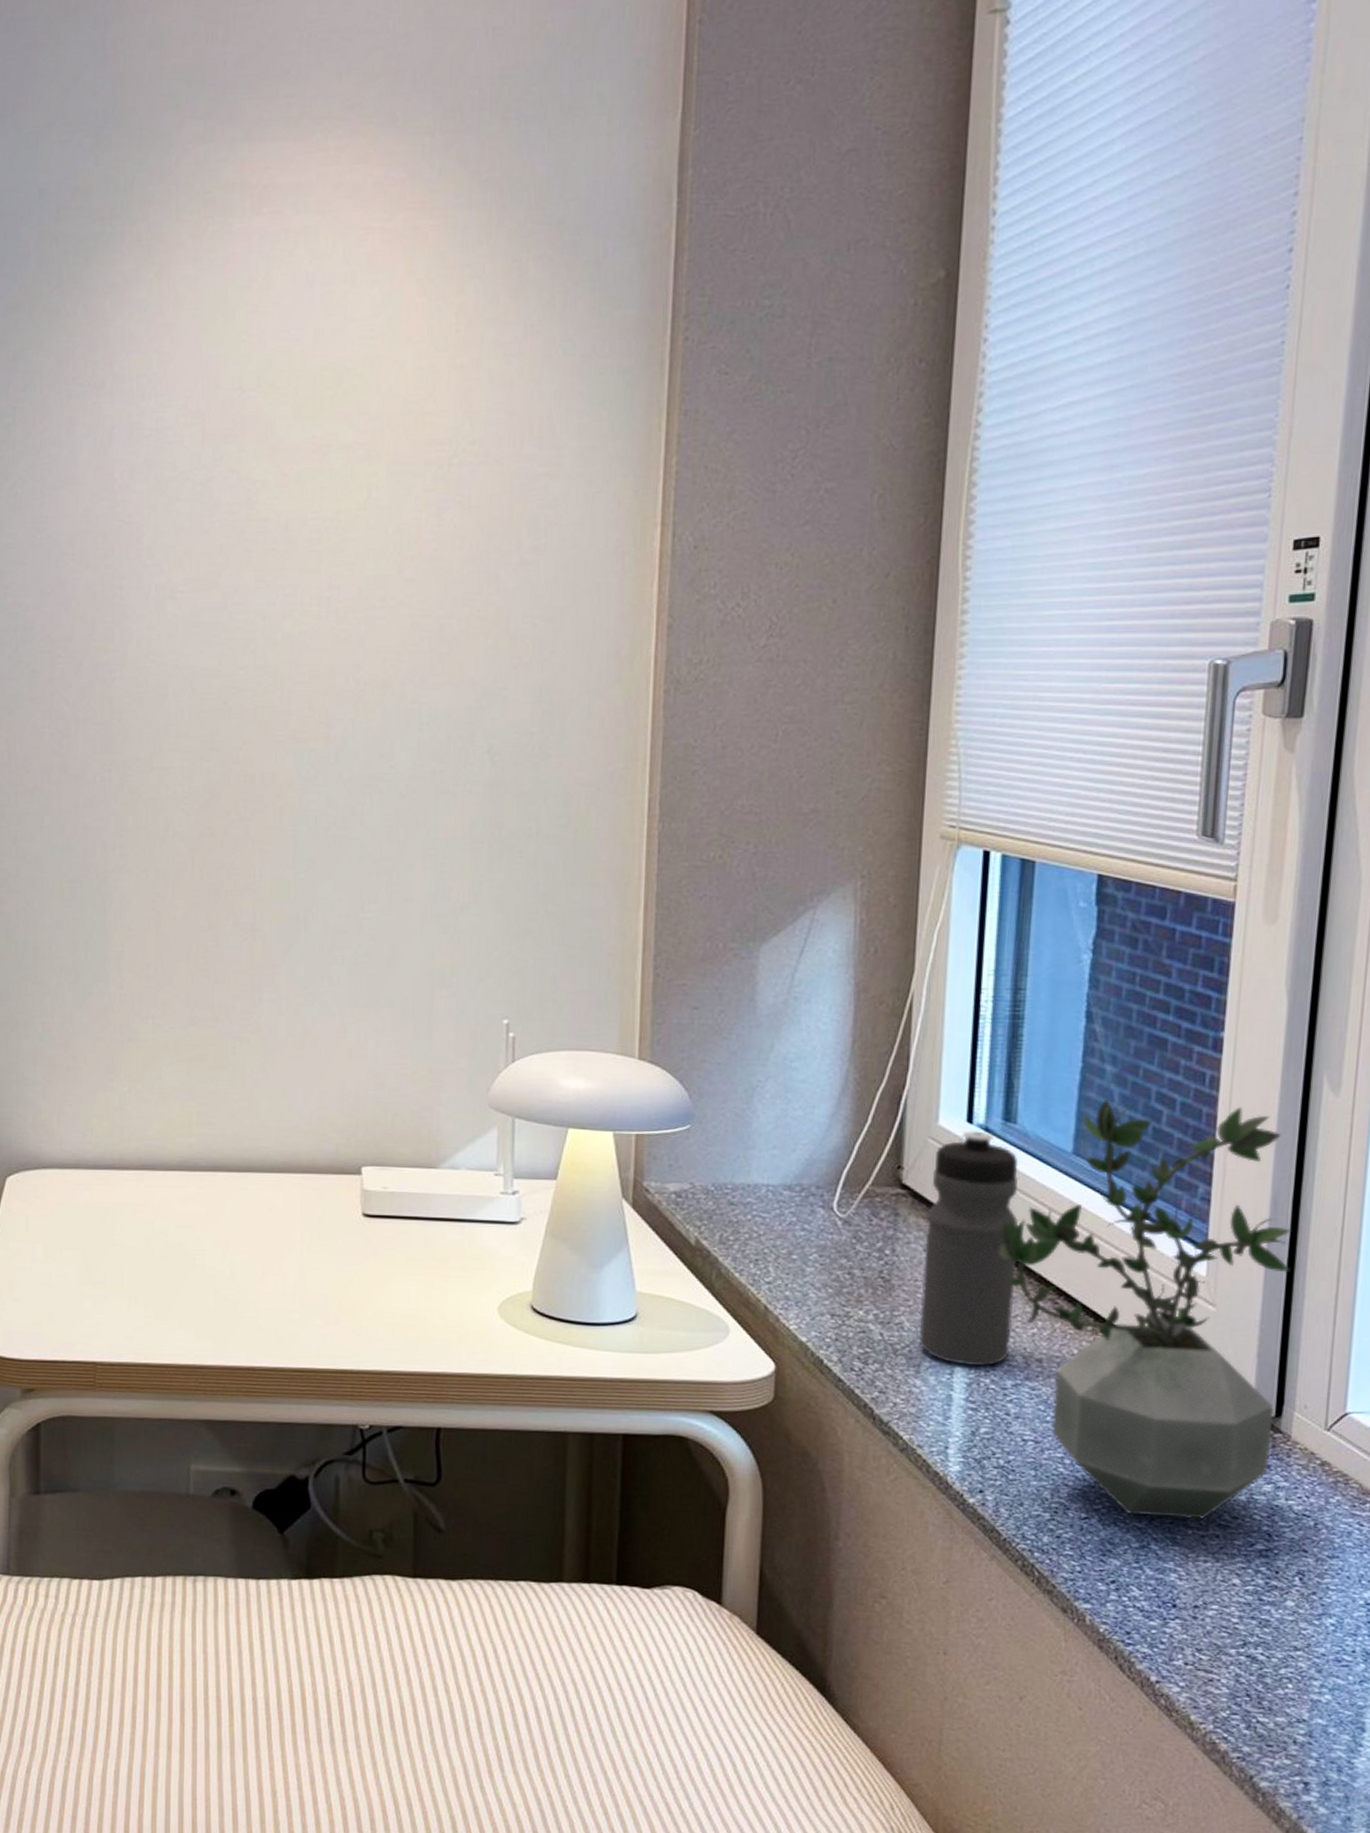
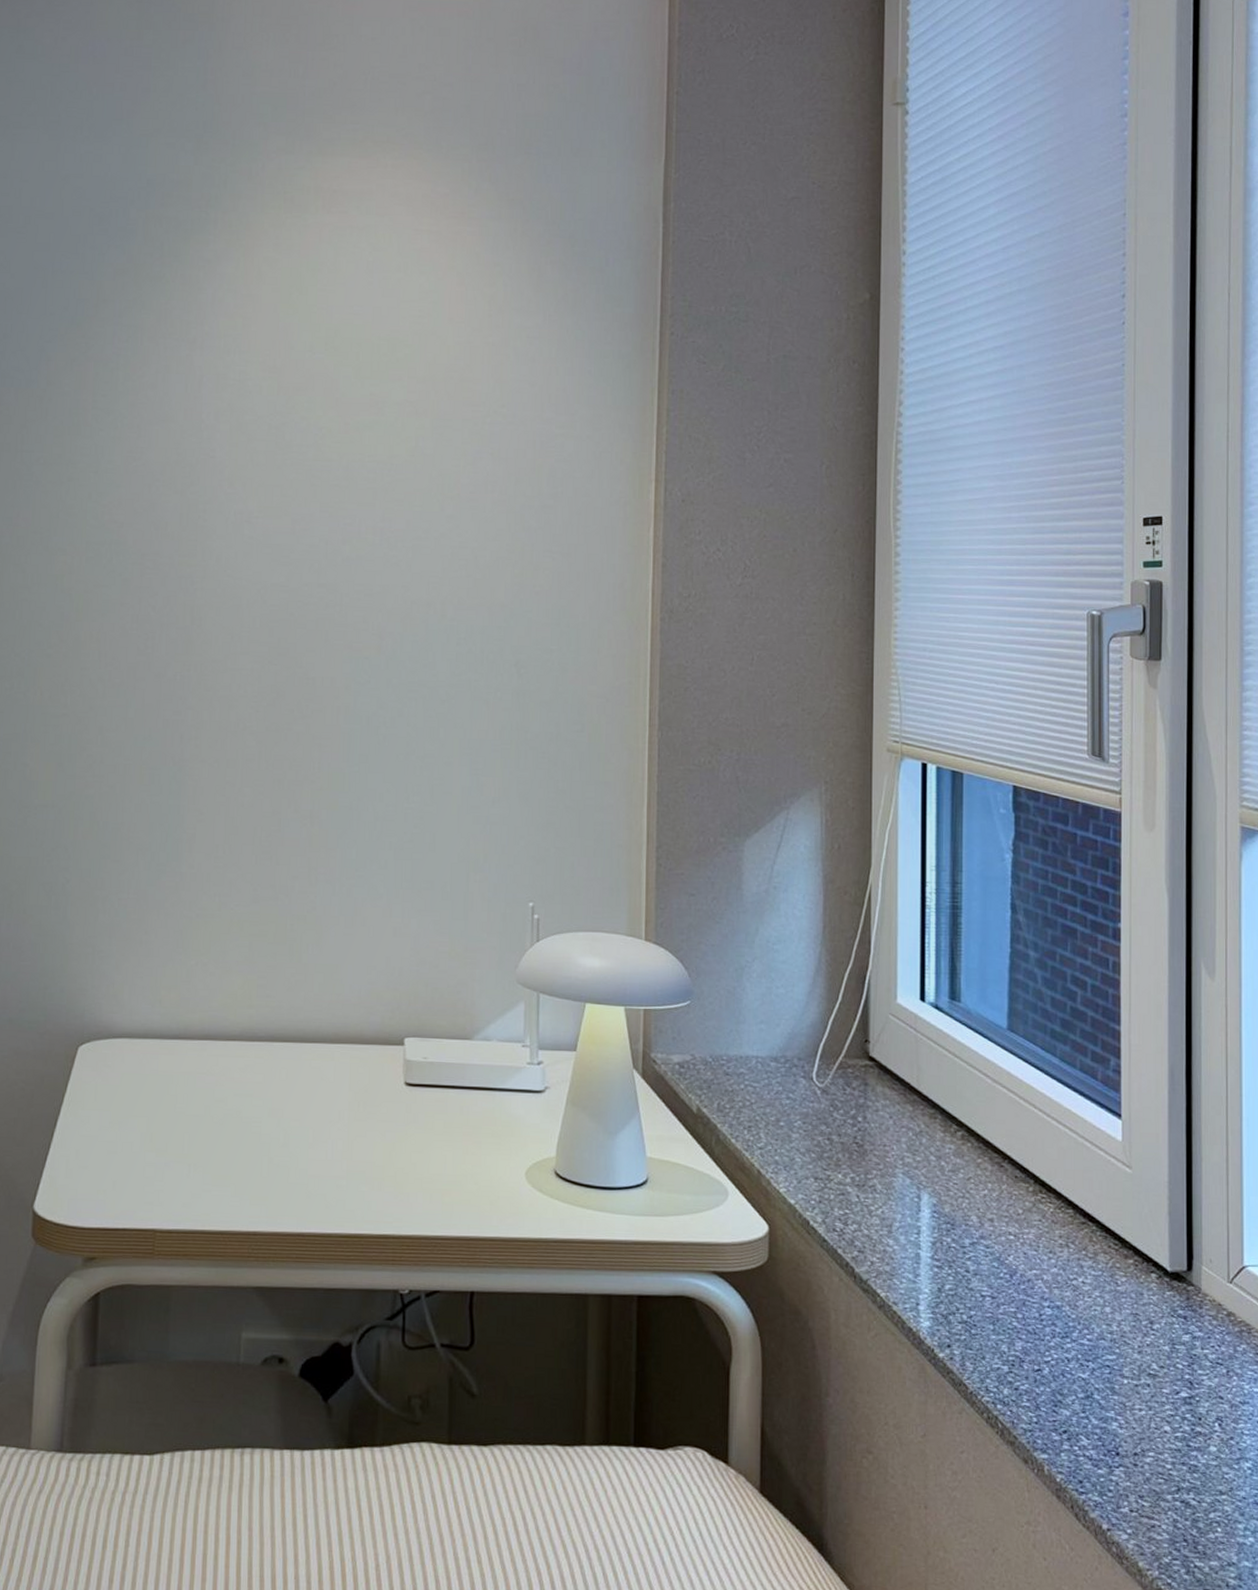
water bottle: present [918,1131,1019,1366] -> none [889,1008,968,1225]
potted plant: present [999,1098,1292,1519] -> none [953,980,1189,1369]

